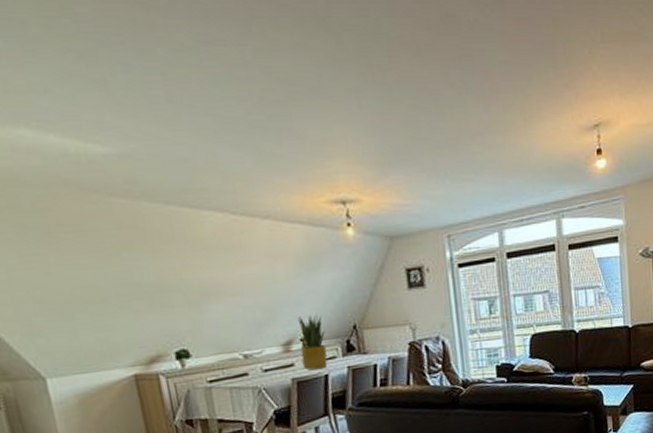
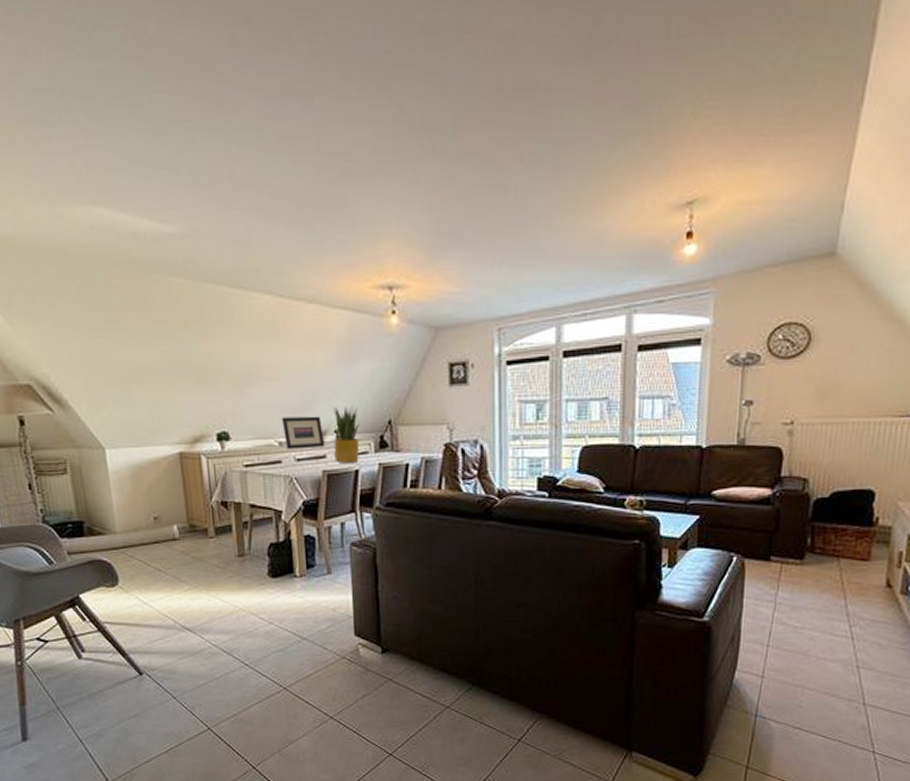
picture frame: none [244,326,292,362] -> present [281,416,325,450]

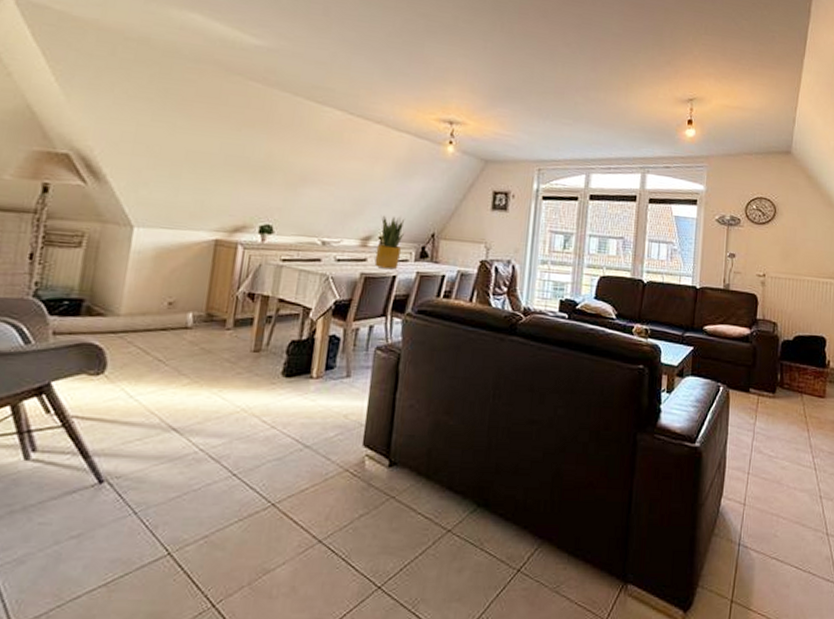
picture frame: present [281,416,325,450] -> none [328,218,369,251]

